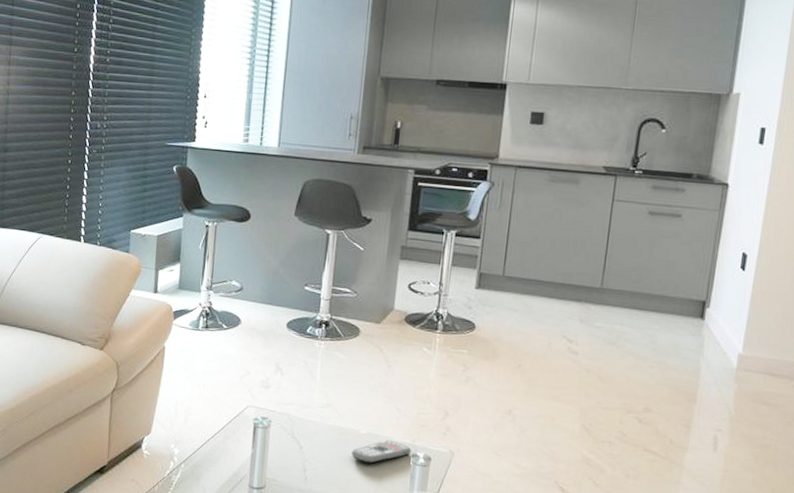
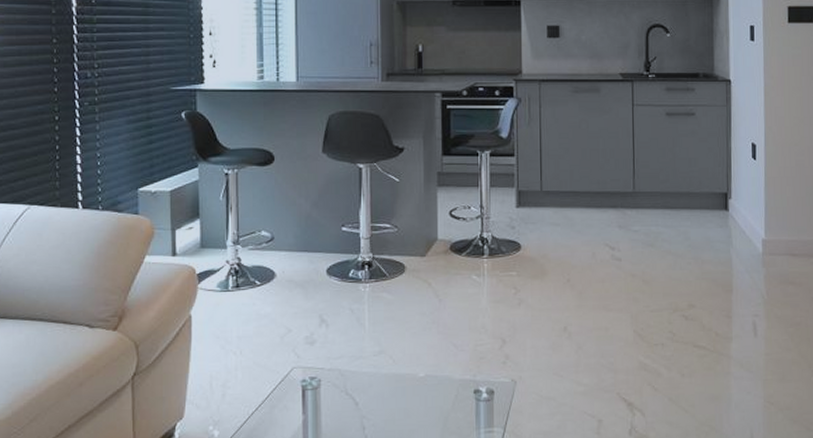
remote control: present [351,439,412,464] -> none [411,379,474,408]

